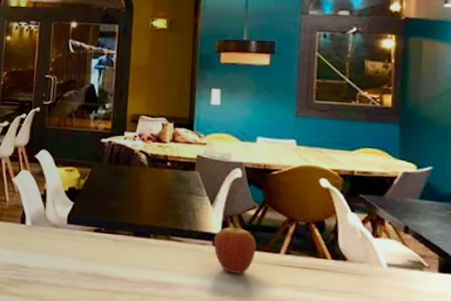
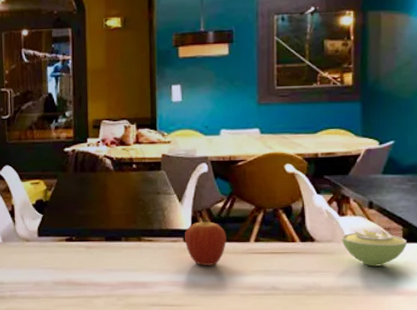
sugar bowl: none [375,253,443,295] -> present [342,228,407,267]

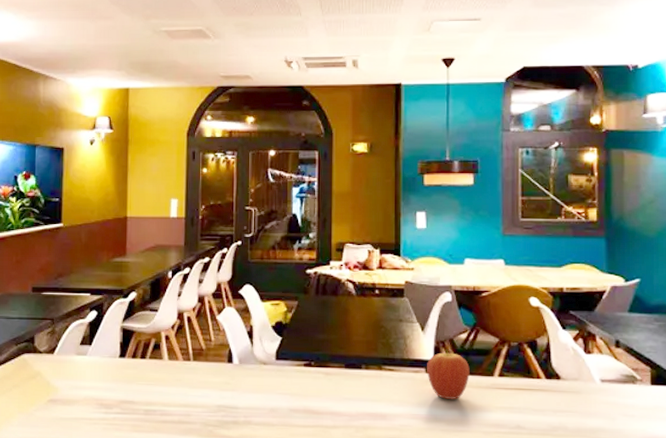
sugar bowl: present [342,228,407,267] -> none [588,368,655,409]

